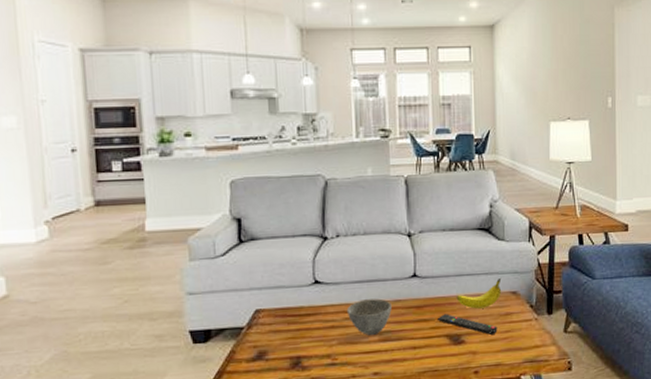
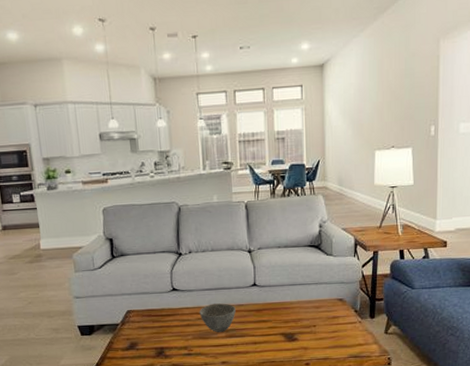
remote control: present [438,314,498,336] -> none [274,316,326,335]
fruit: present [456,277,502,309] -> none [290,287,330,313]

